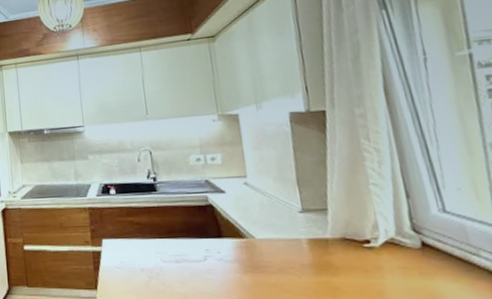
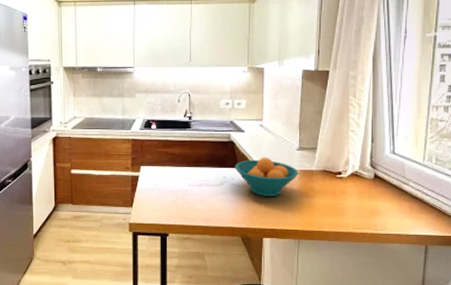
fruit bowl: none [218,223,308,275] -> present [234,157,299,196]

